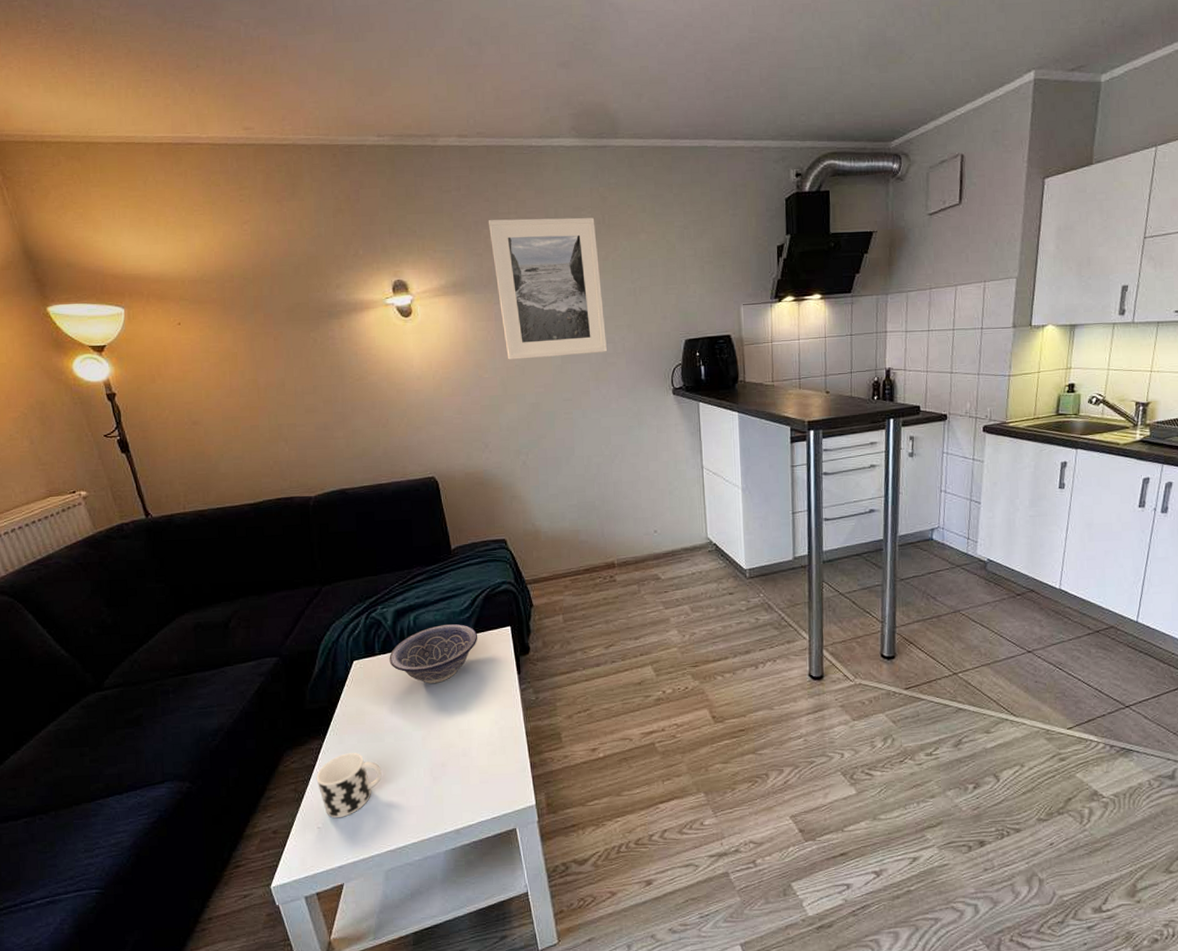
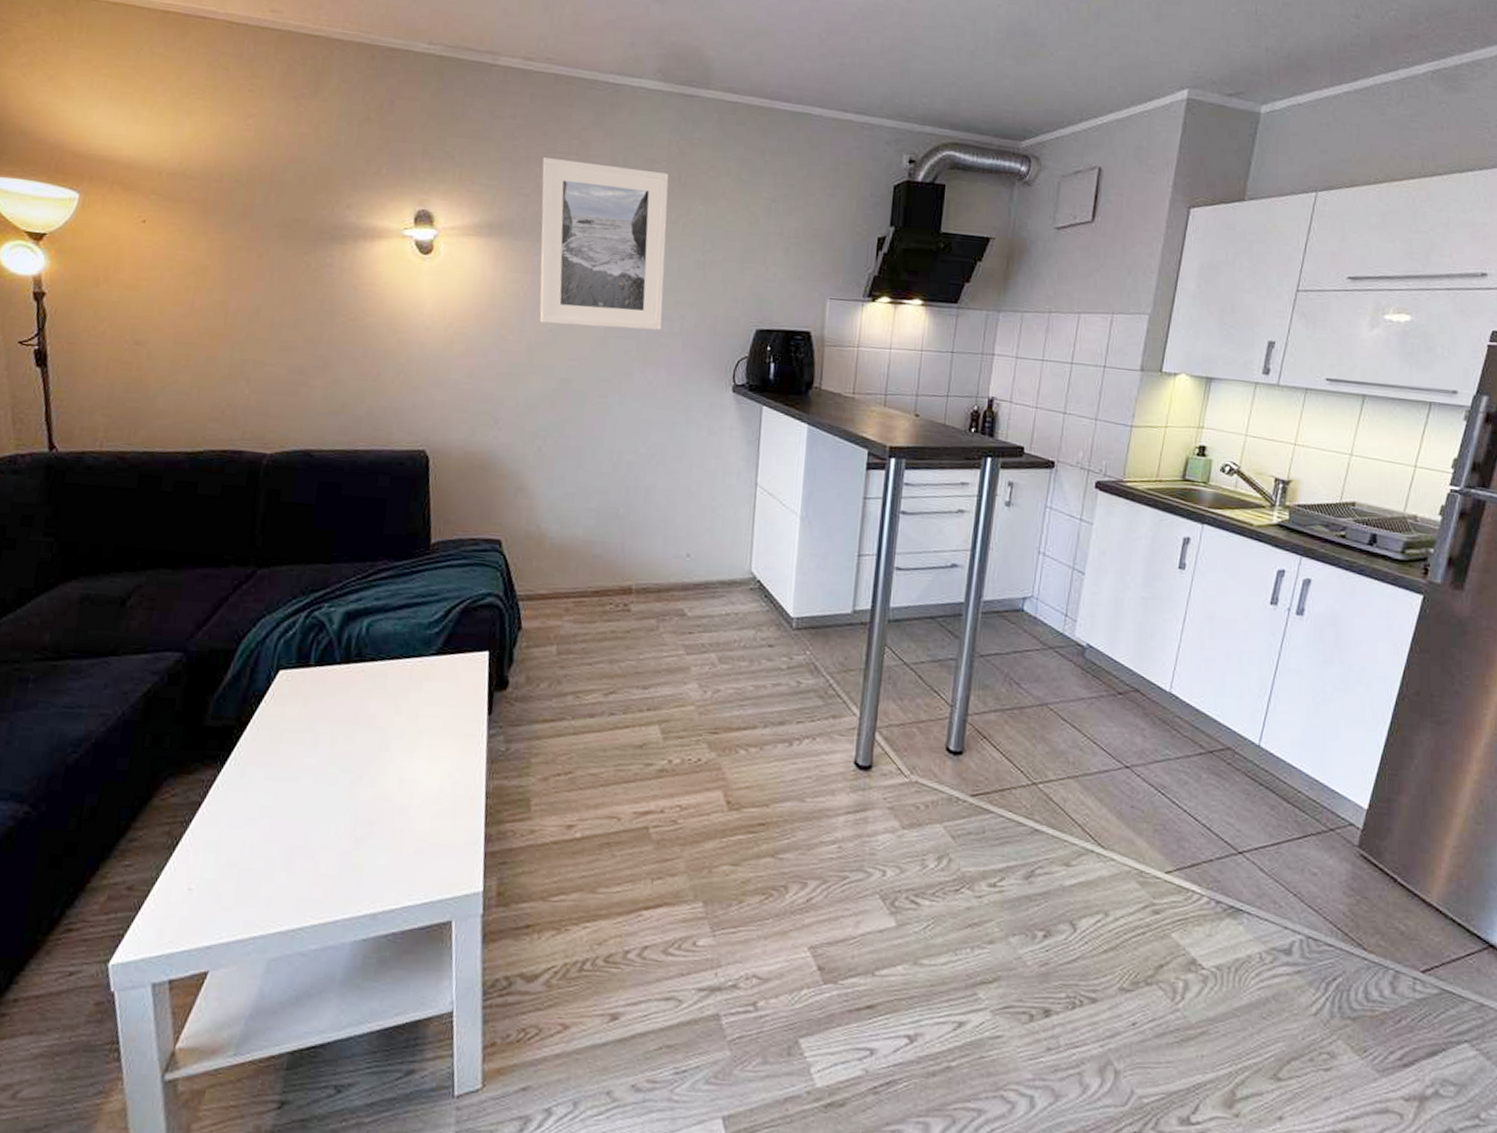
cup: present [316,753,382,818] -> none [199,791,289,878]
decorative bowl: present [389,624,478,683] -> none [325,638,446,713]

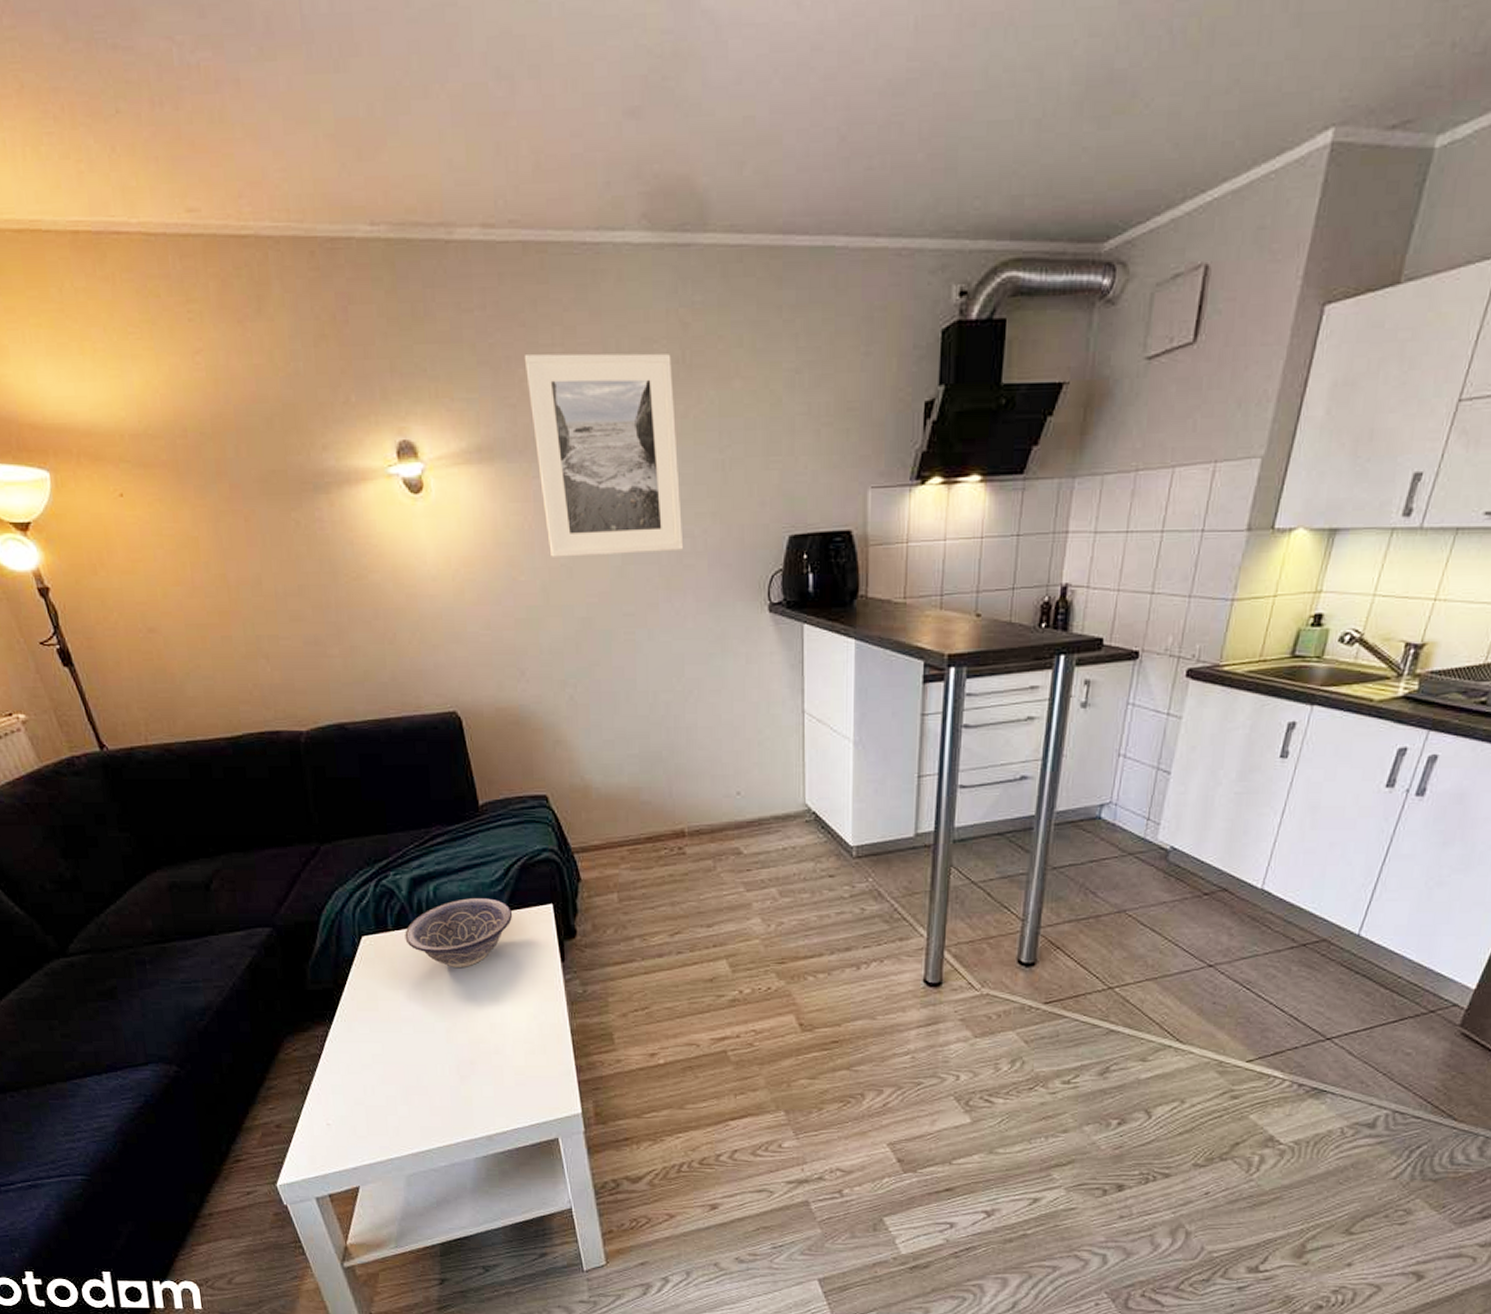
decorative bowl: none [325,638,446,713] -> present [405,898,513,967]

